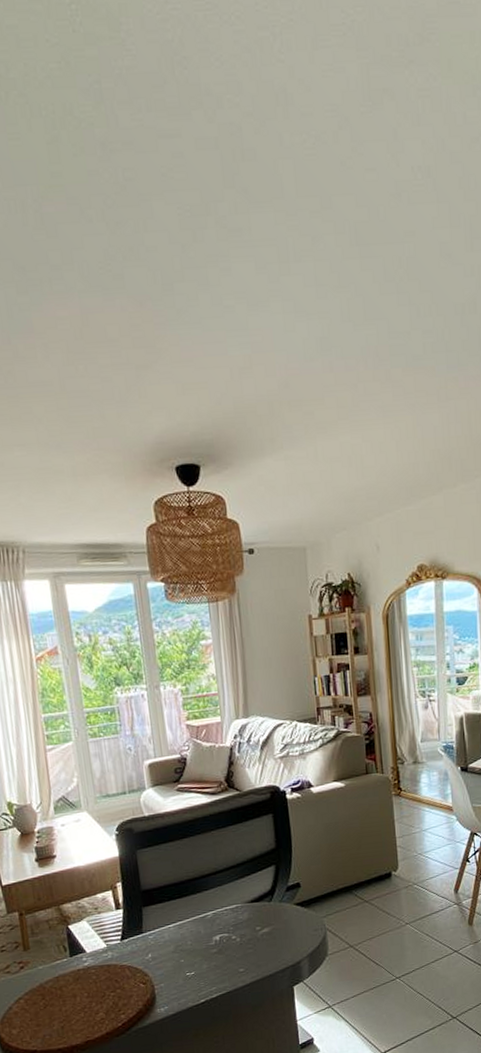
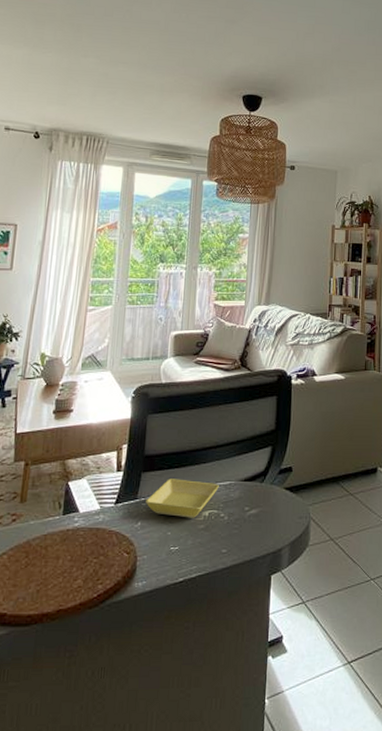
saucer: none [152,908,226,945] -> present [146,479,219,518]

